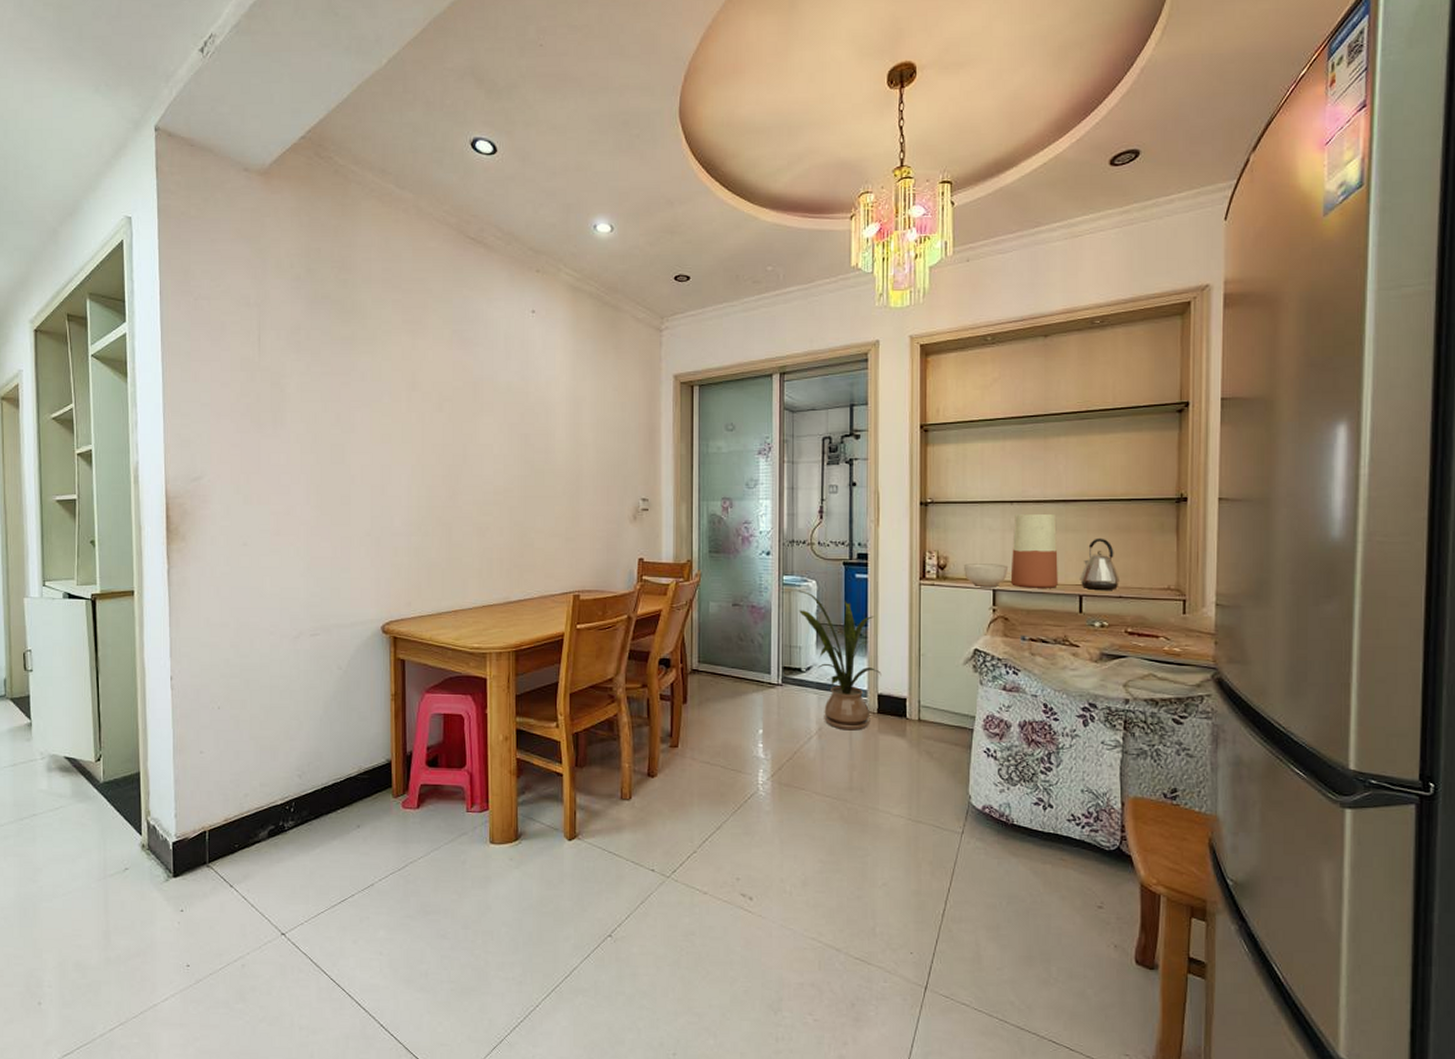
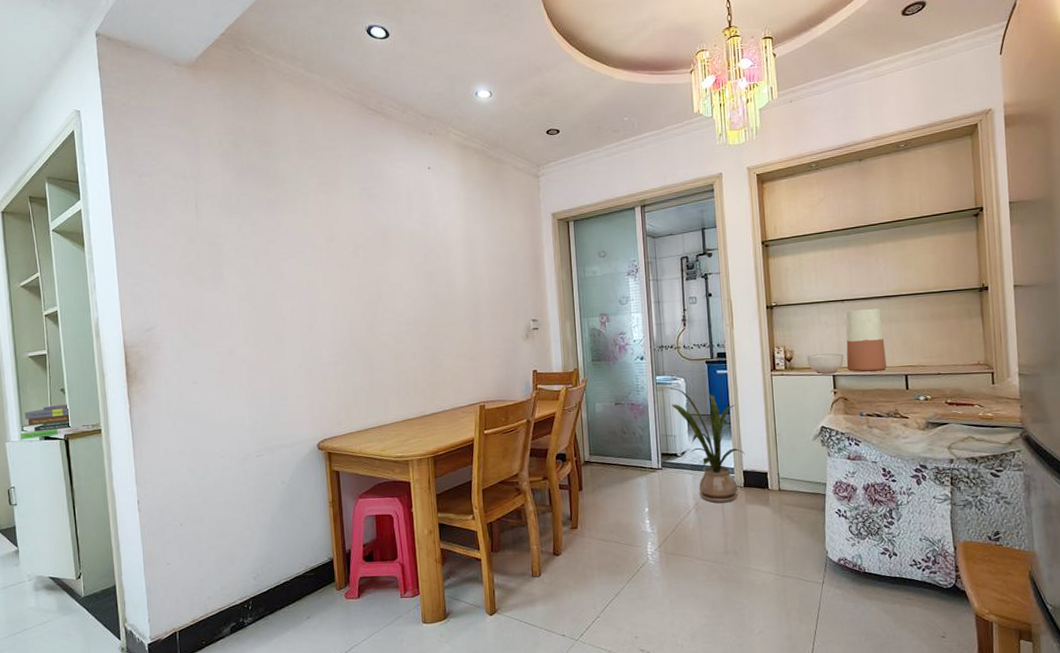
books: none [42,558,135,597] -> present [21,403,101,440]
kettle: present [1080,538,1119,590] -> none [904,325,938,370]

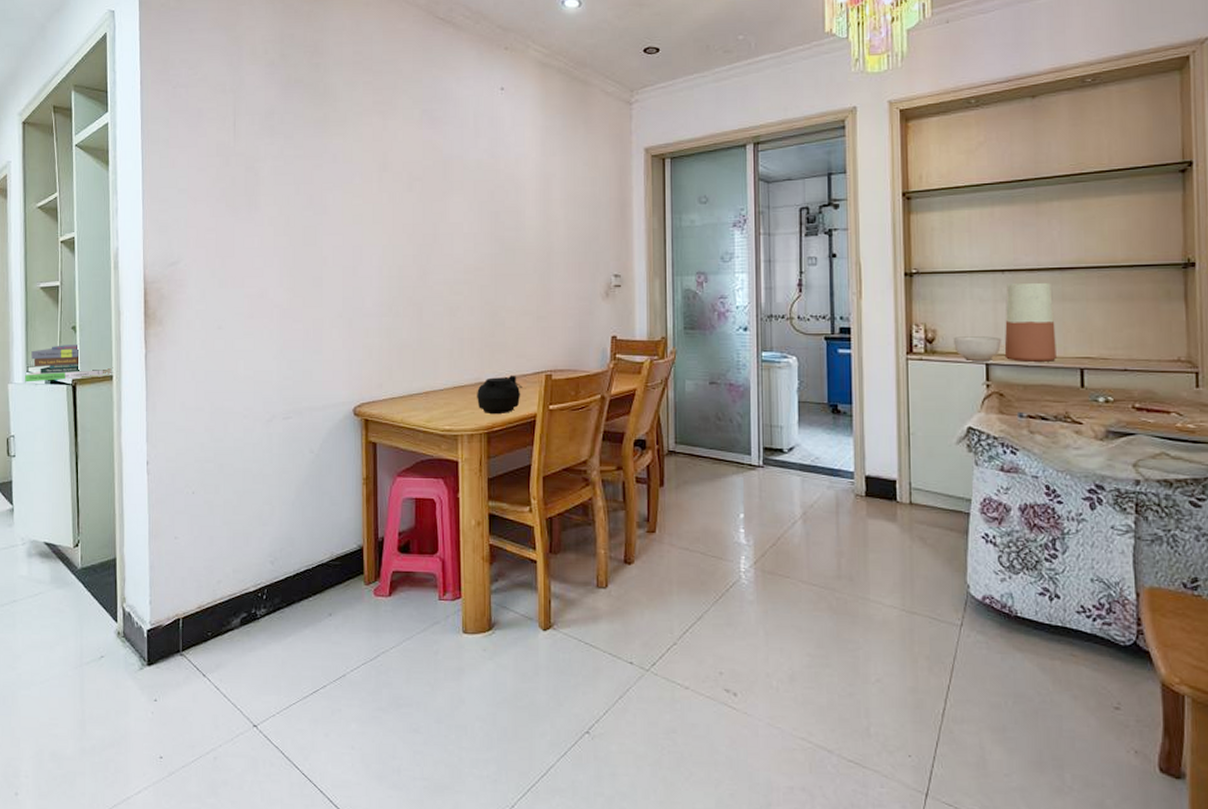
teapot: none [422,407,461,441] -> present [476,375,523,413]
house plant: present [671,388,745,504] -> none [779,368,869,515]

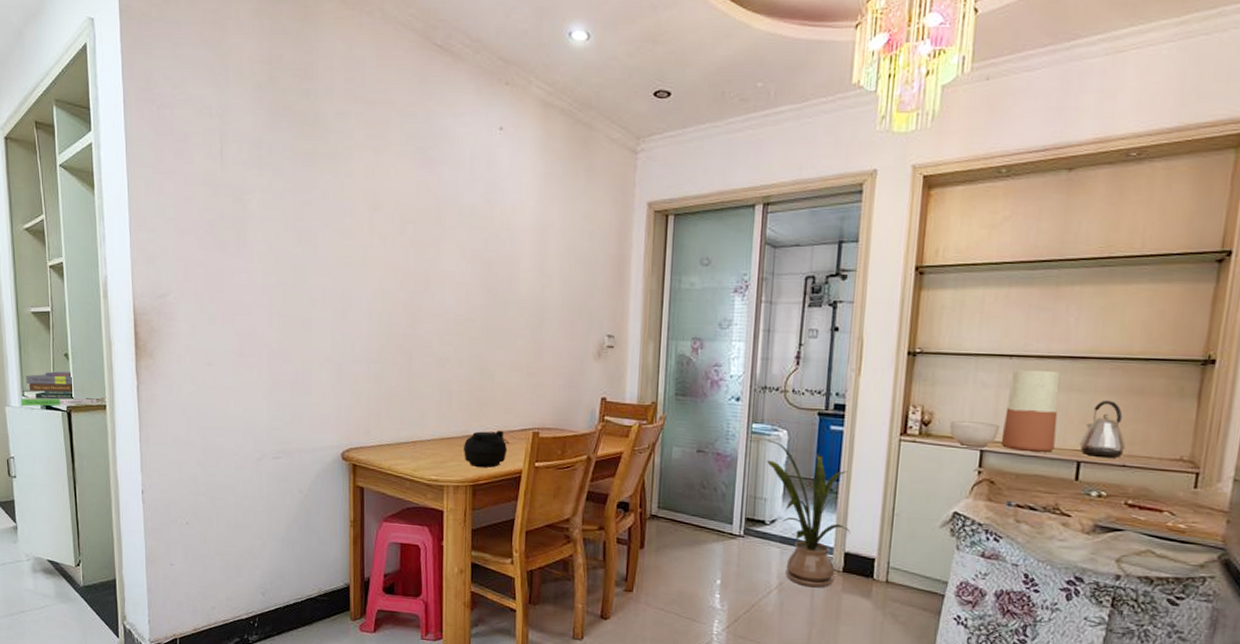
house plant: none [779,368,869,515] -> present [767,441,850,588]
kettle: none [1080,307,1124,363] -> present [1079,400,1126,458]

